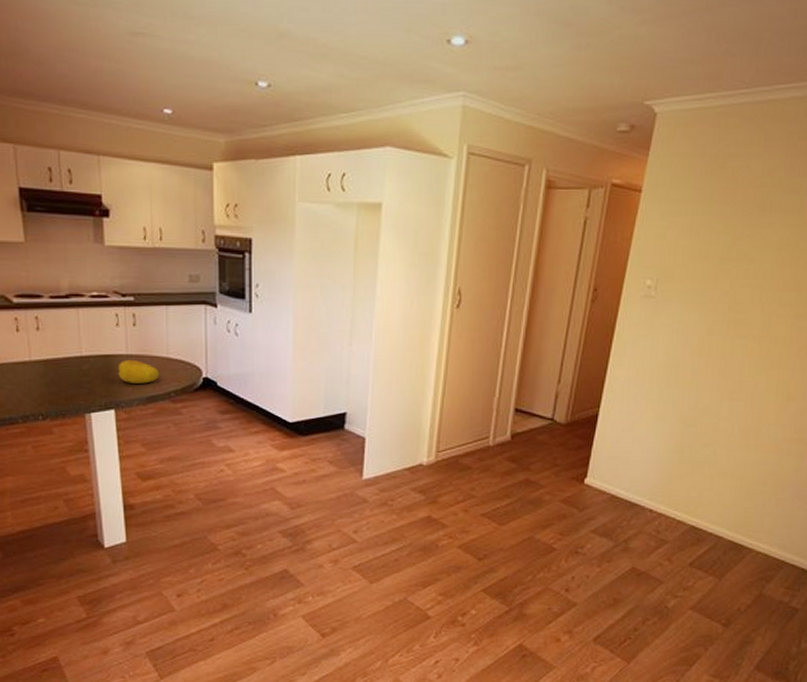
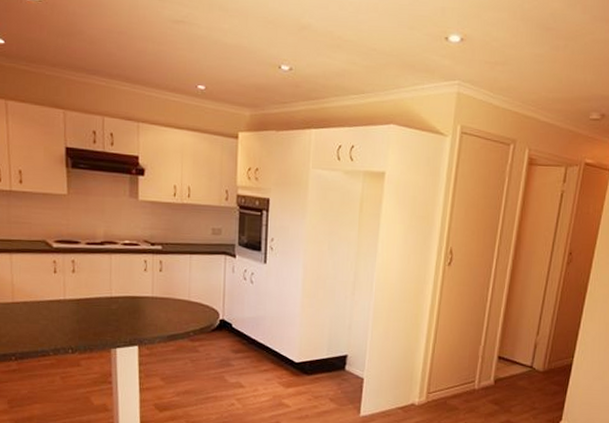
fruit: present [118,359,159,384] -> none [143,301,180,323]

